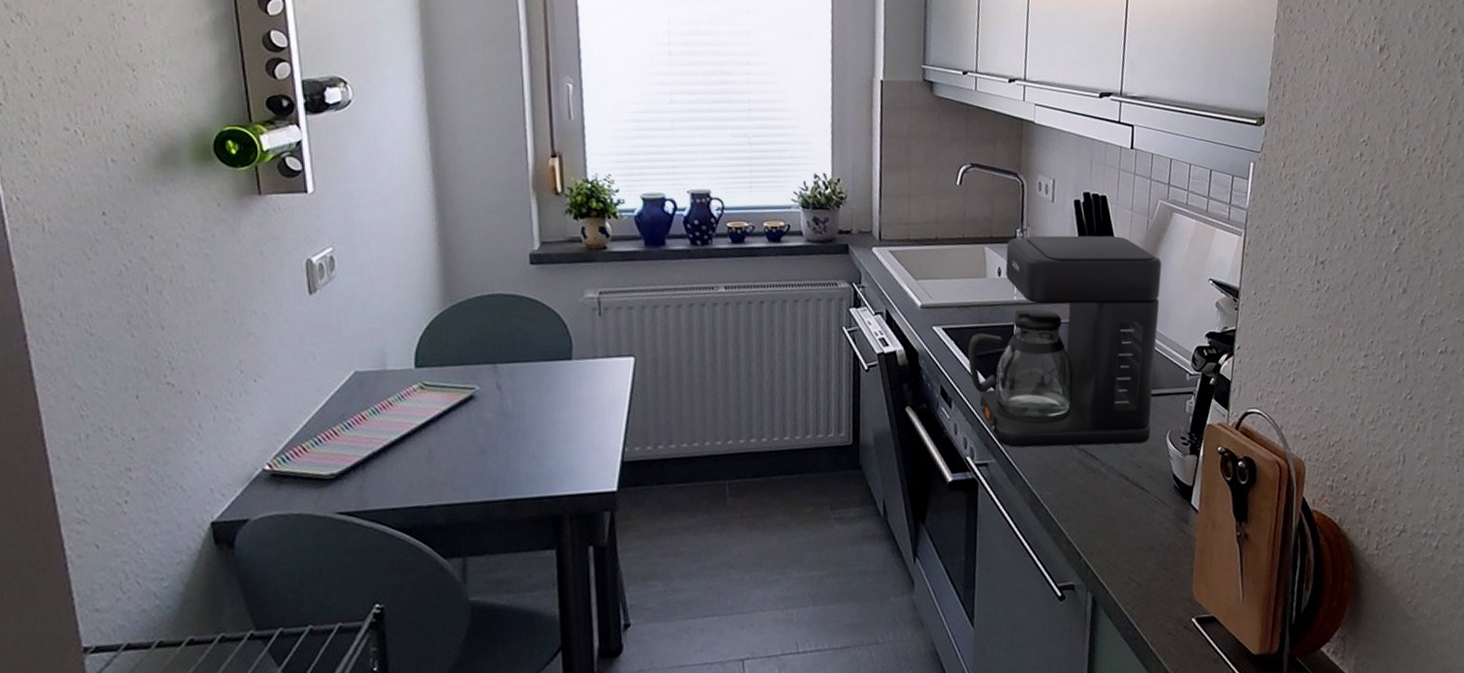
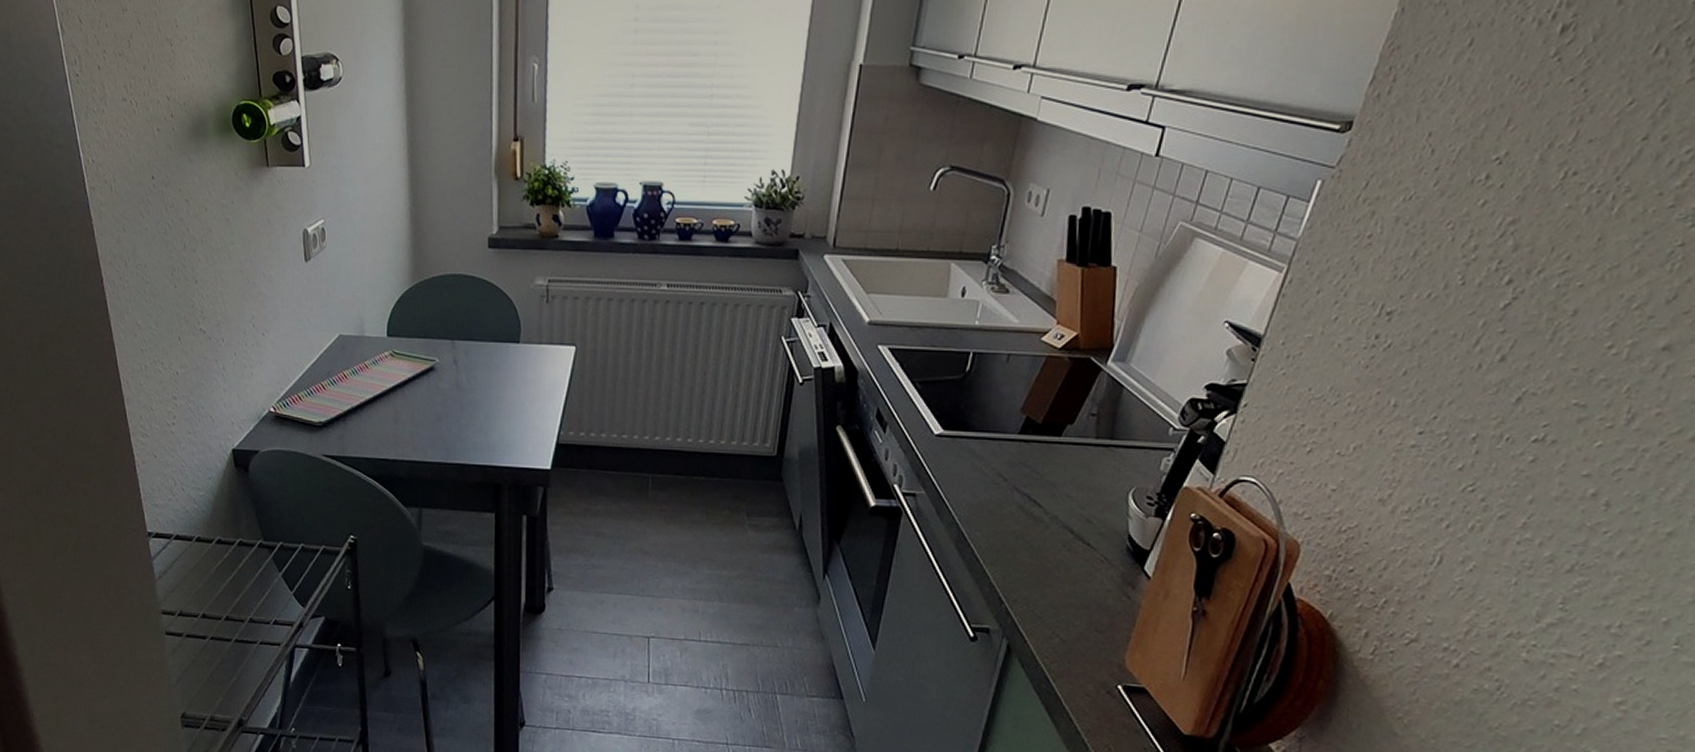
coffee maker: present [967,235,1162,448] -> none [911,254,1166,497]

